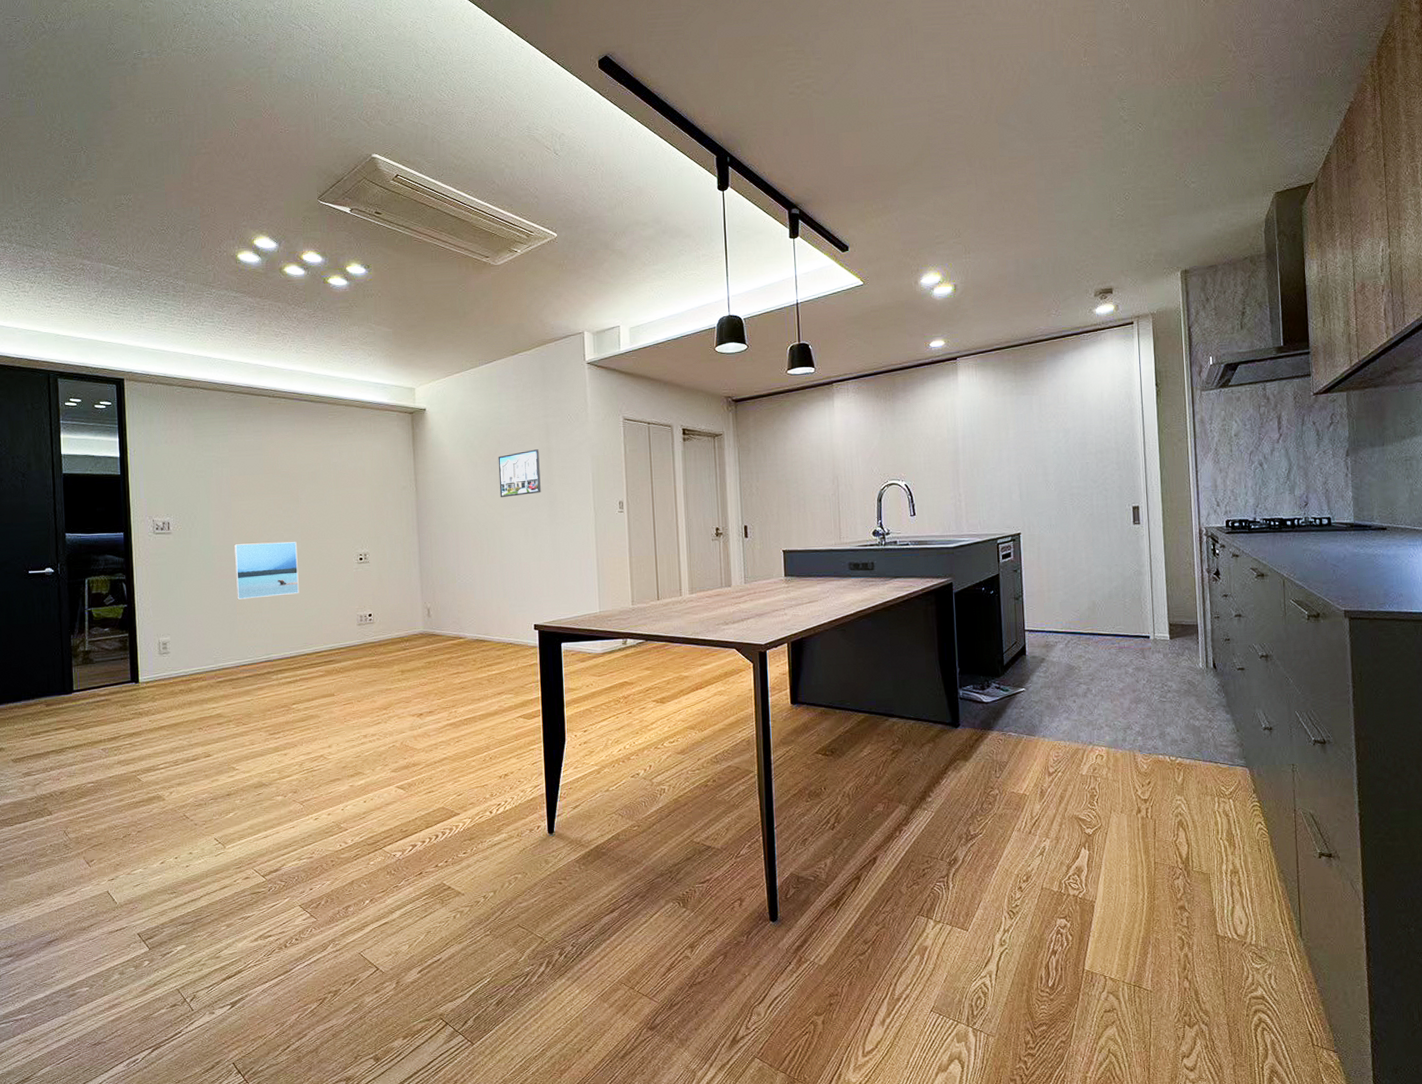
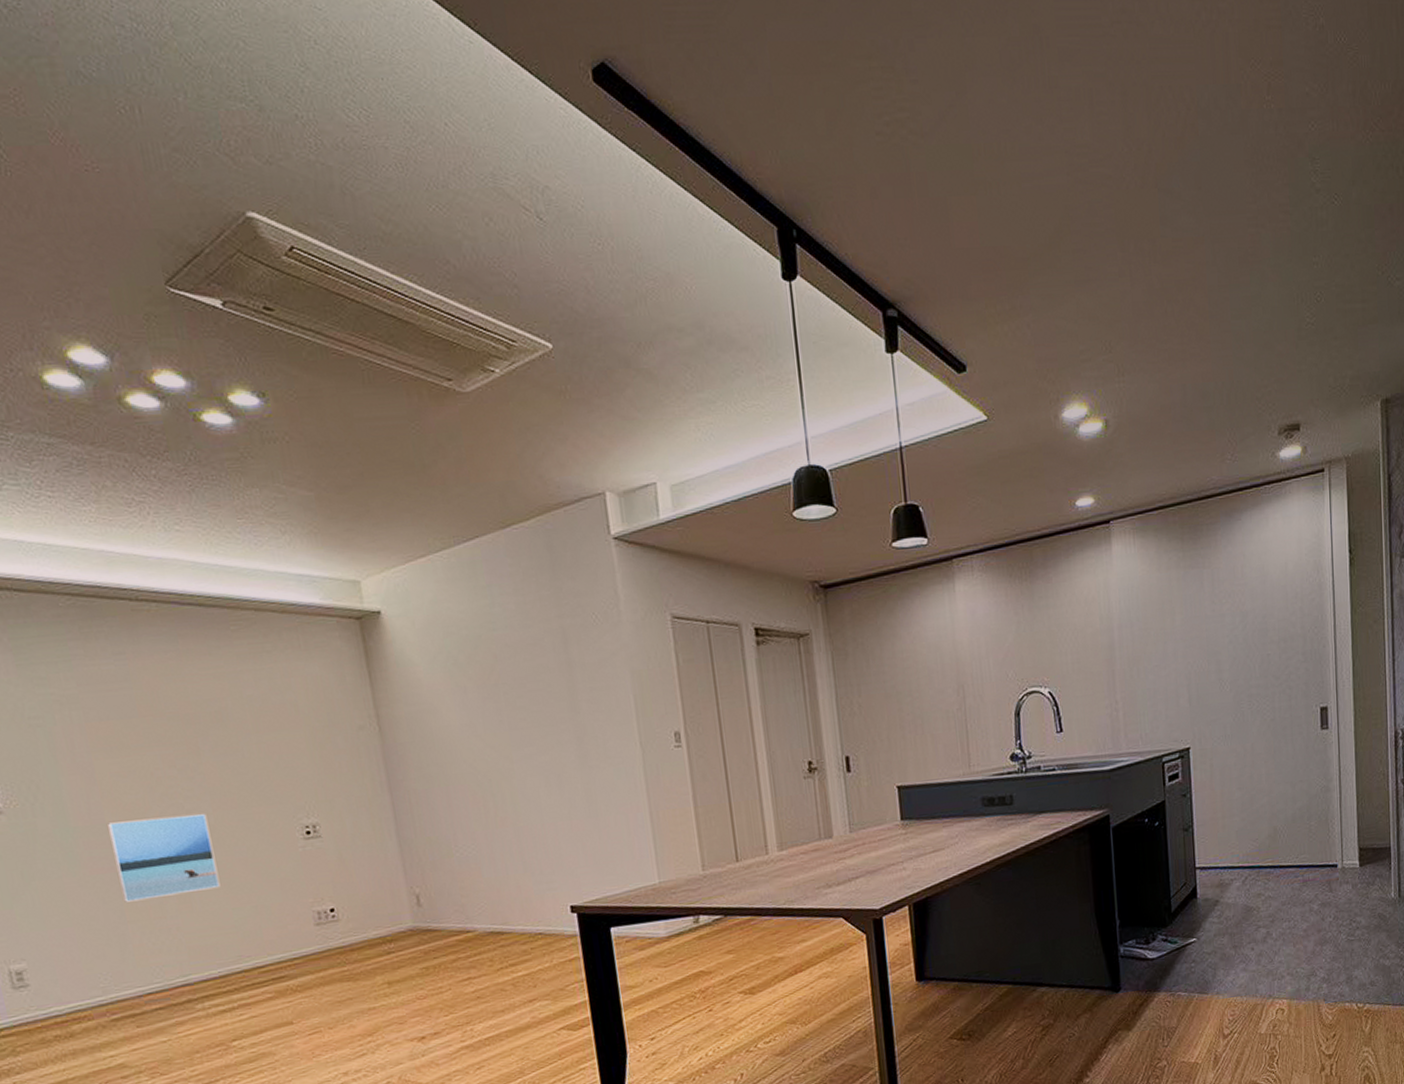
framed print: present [498,449,541,497] -> none [496,664,564,735]

